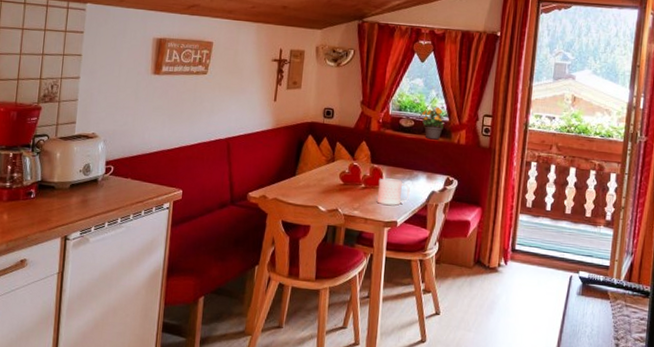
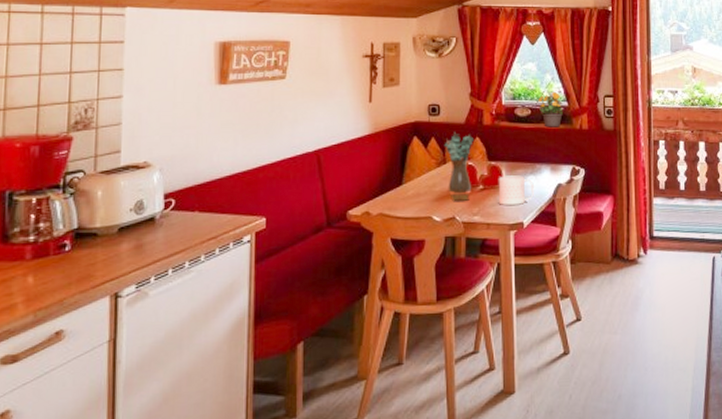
vase: none [334,135,361,196] -> present [444,132,473,201]

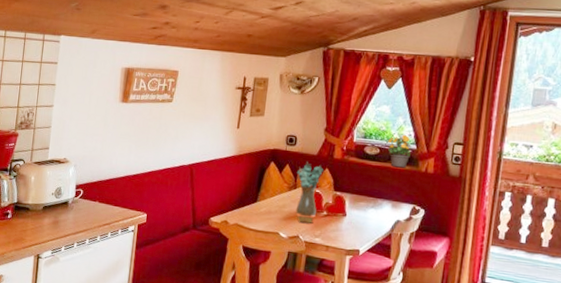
mug: present [498,175,534,206] -> none [339,206,374,234]

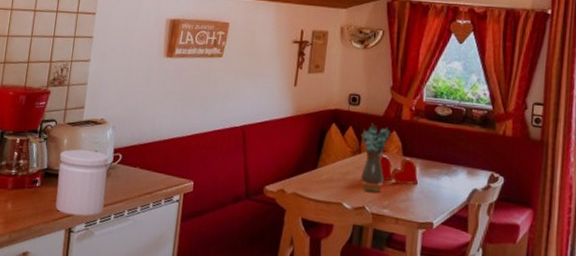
jar: none [25,185,71,245] -> present [55,149,109,217]
flowerpot: present [388,134,412,168] -> none [461,93,487,131]

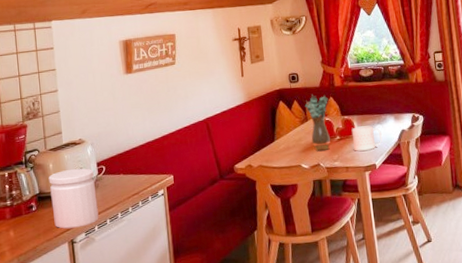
mug: none [410,173,448,205] -> present [351,125,382,152]

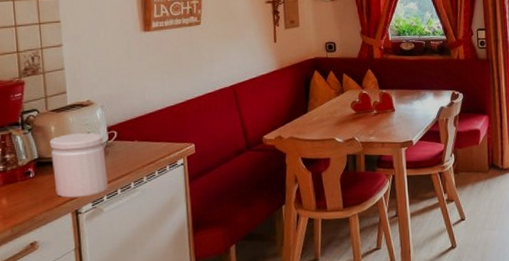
vase: present [304,95,331,151] -> none [341,66,368,125]
mug: present [351,125,382,152] -> none [389,101,420,127]

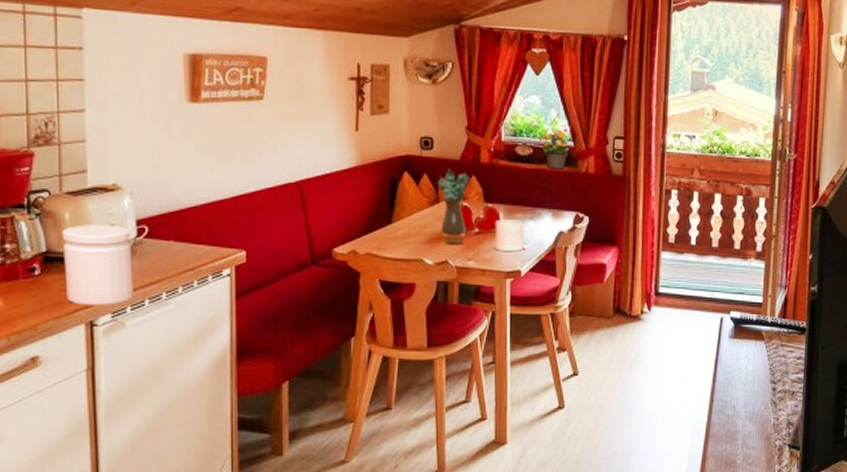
vase: none [341,66,368,125] -> present [437,169,469,244]
mug: none [389,101,420,127] -> present [494,219,533,253]
flowerpot: none [420,27,442,59] -> present [541,129,568,170]

